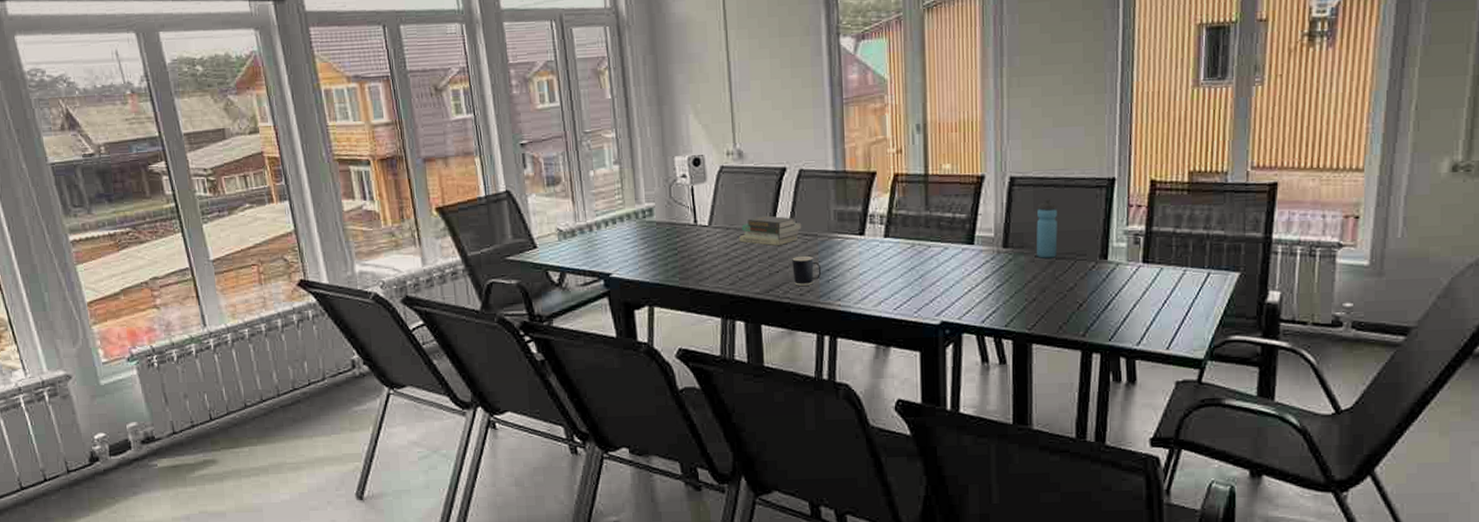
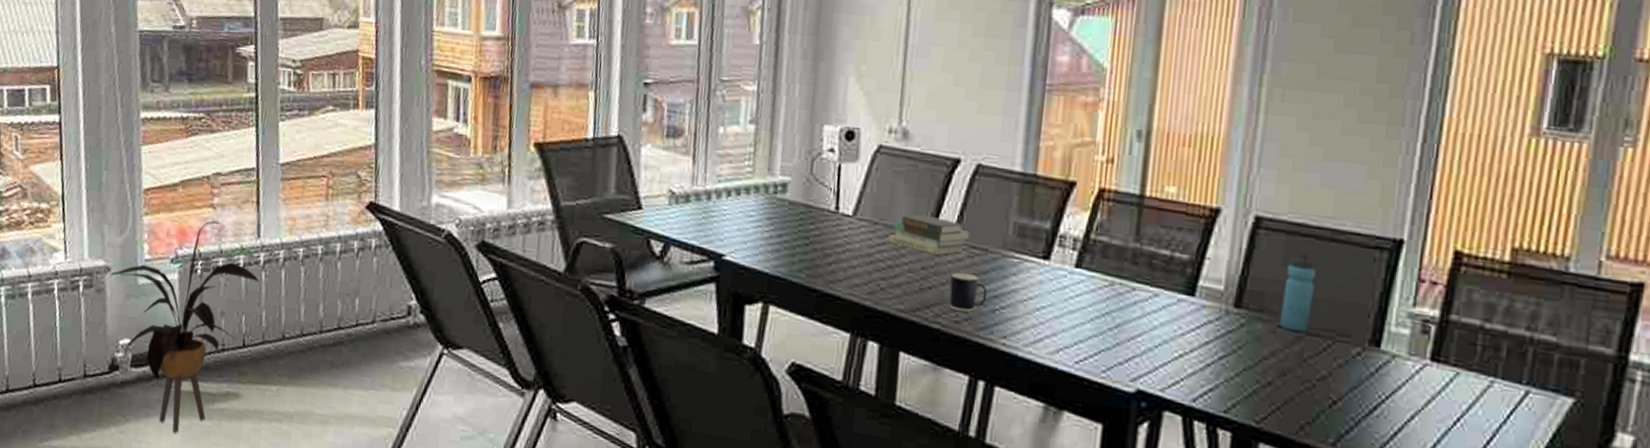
house plant: none [71,319,213,503] -> present [109,221,259,433]

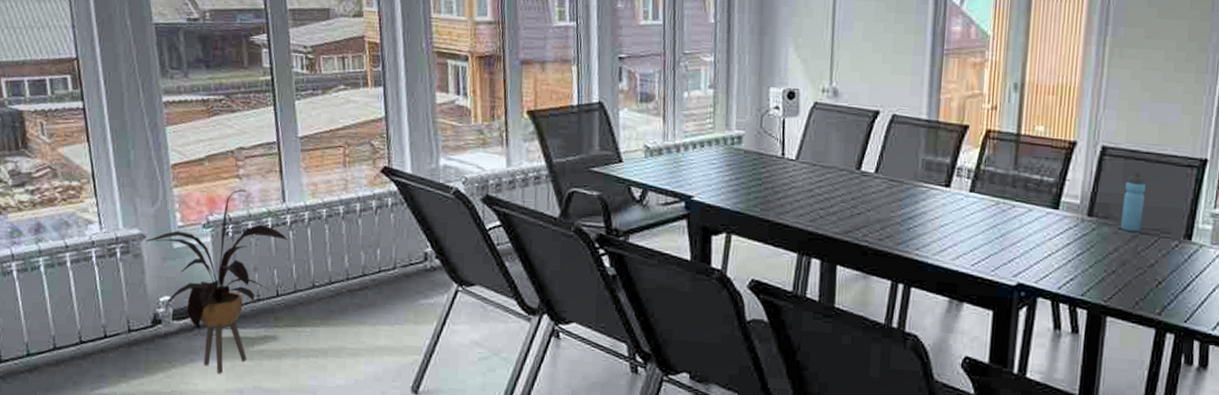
books: present [888,214,971,256] -> none [825,156,889,189]
mug: present [949,272,988,312] -> none [874,200,904,231]

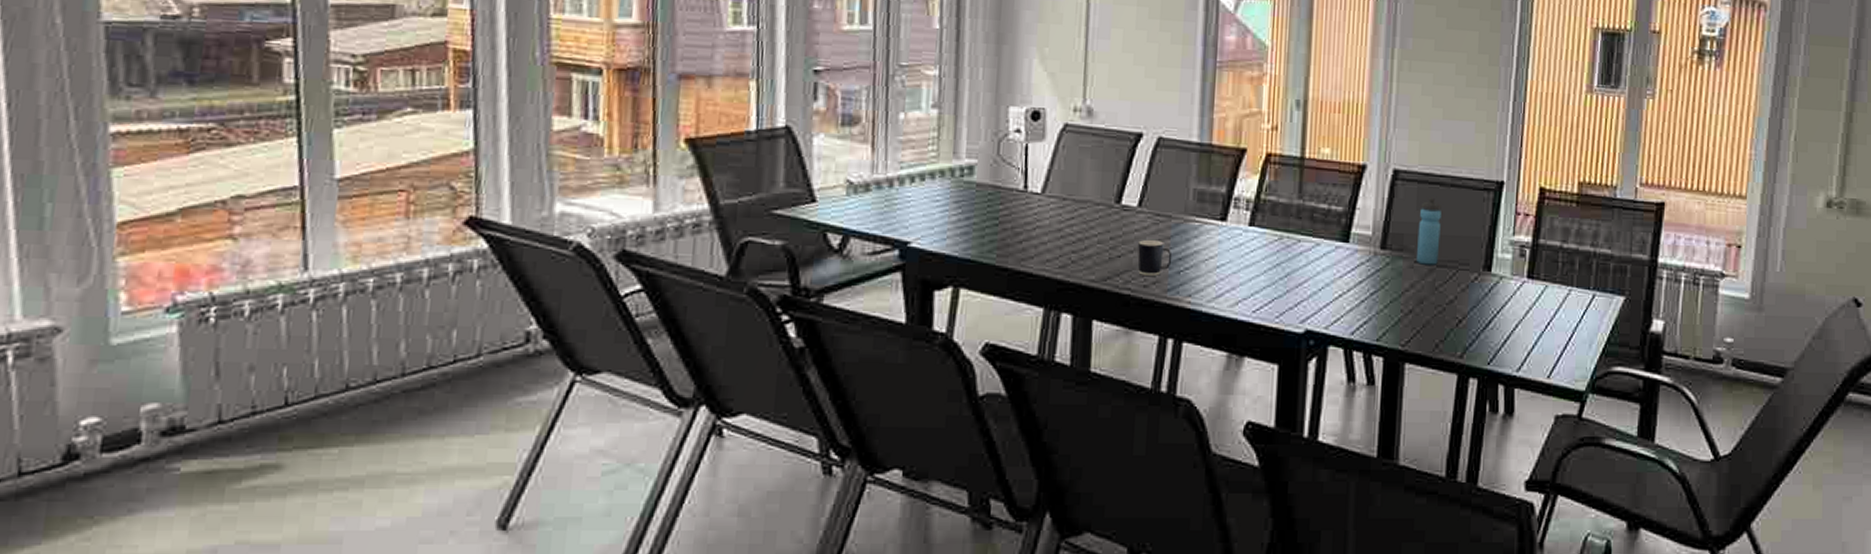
house plant: present [144,189,287,374] -> none [59,255,308,527]
mug: none [874,200,904,231] -> present [1137,239,1173,276]

